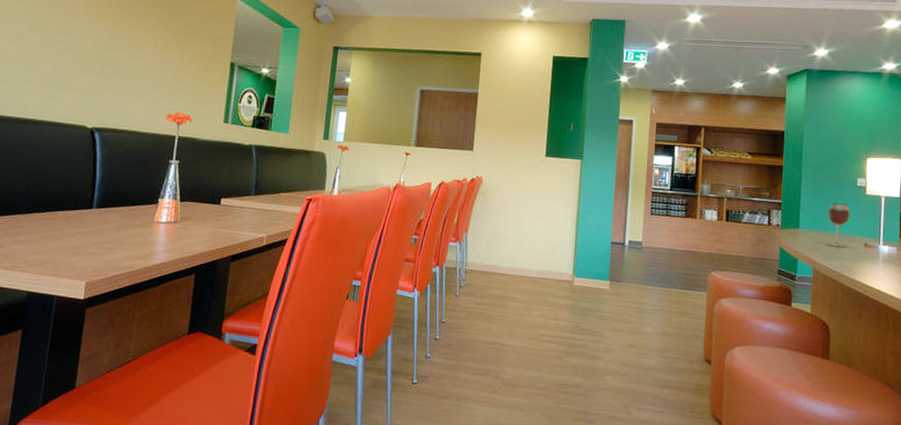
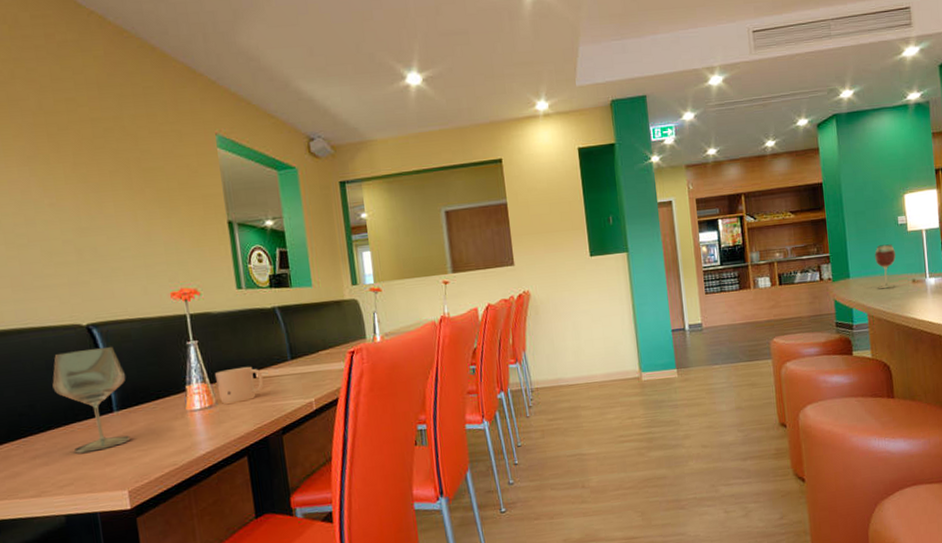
wine glass: none [49,147,112,240] -> present [52,346,131,454]
mug: none [184,191,227,225] -> present [214,366,264,405]

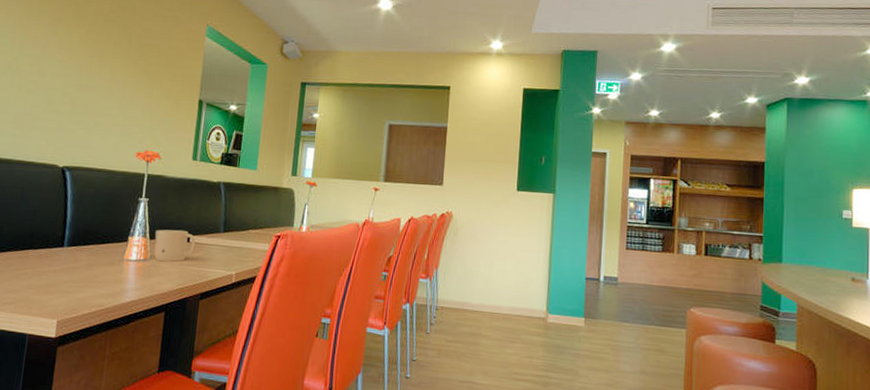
wine glass: present [52,346,131,454] -> none [21,186,83,279]
wineglass: present [875,244,896,289] -> none [812,235,836,283]

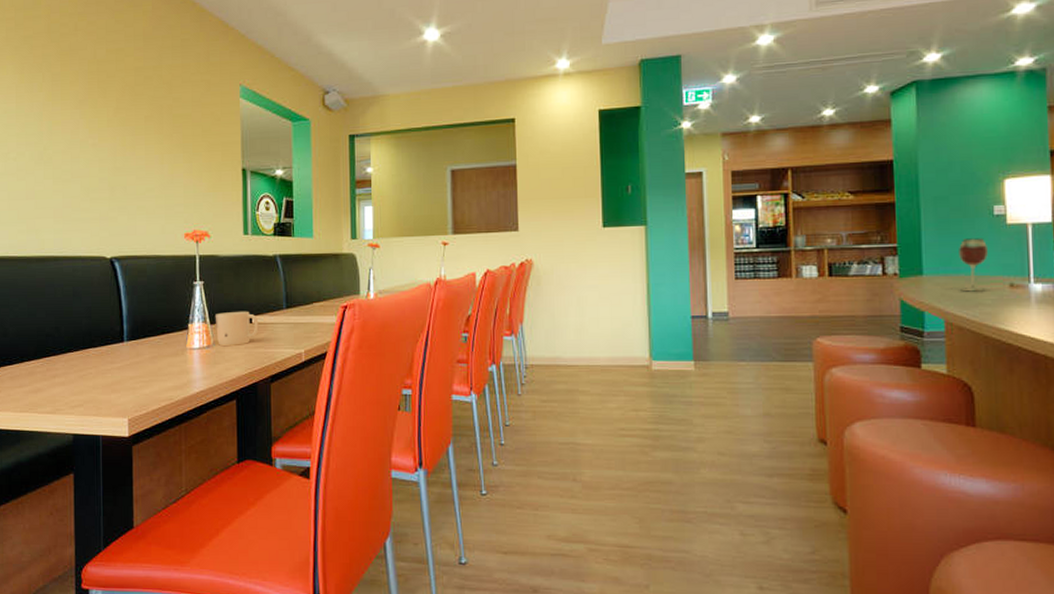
wineglass: none [812,235,836,283] -> present [959,238,988,292]

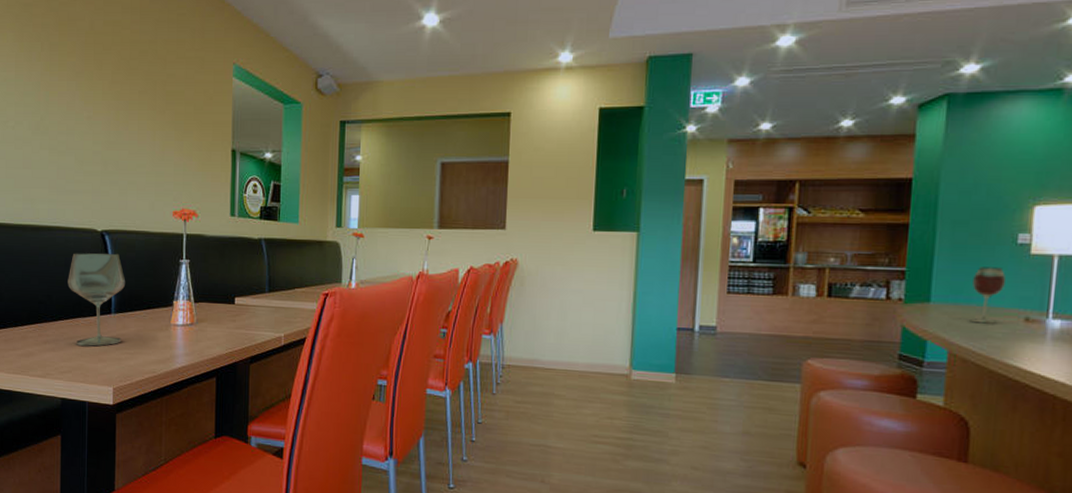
wine glass: none [76,279,138,377] -> present [67,253,126,347]
mug: present [215,311,259,347] -> none [199,291,241,326]

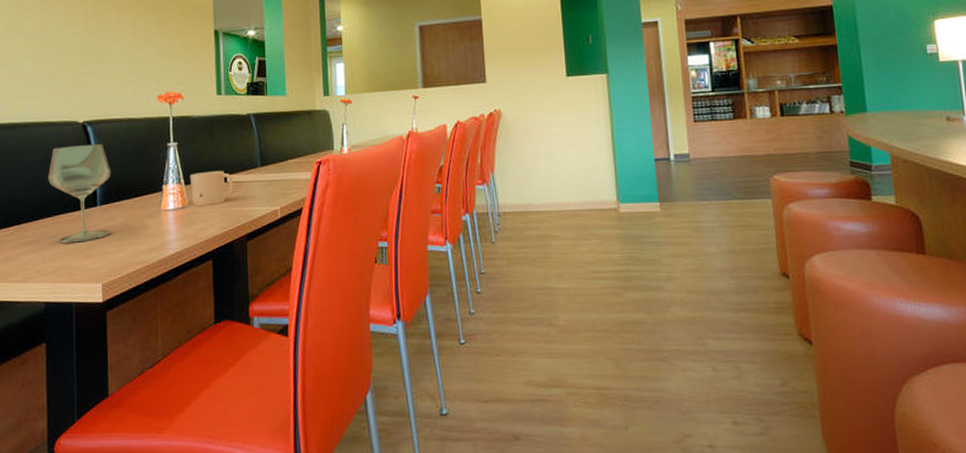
mug: none [199,291,241,326] -> present [189,170,234,207]
wineglass: present [970,267,1006,324] -> none [898,75,925,127]

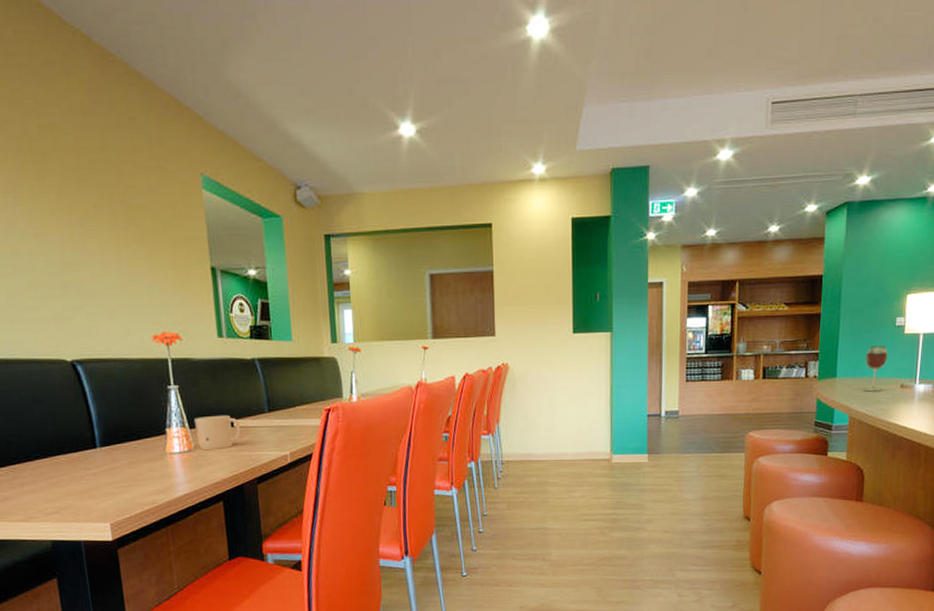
wine glass: present [48,143,111,243] -> none [38,384,113,484]
wineglass: none [898,75,925,127] -> present [864,346,888,392]

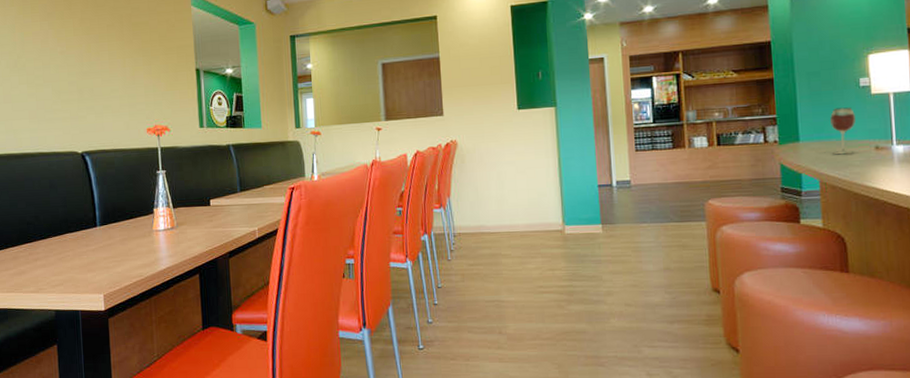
mug: present [193,415,242,451] -> none [177,195,217,228]

